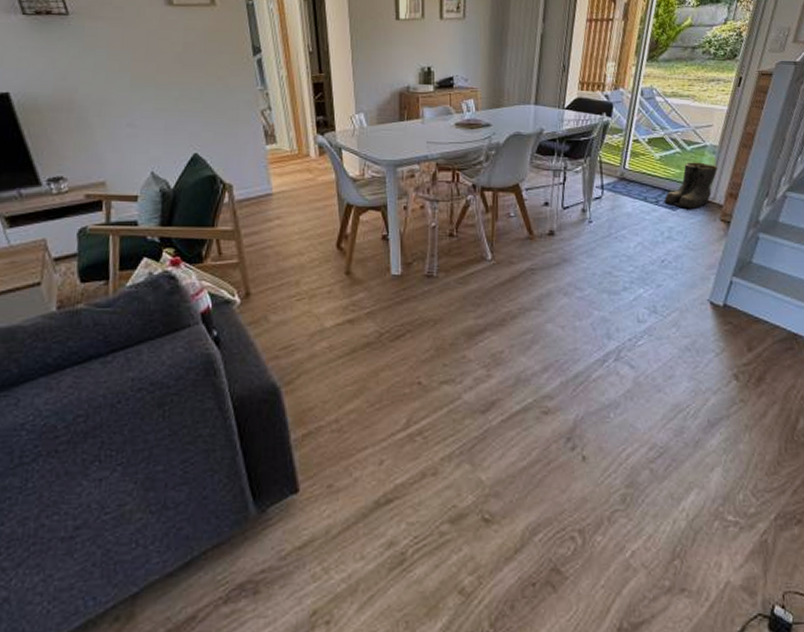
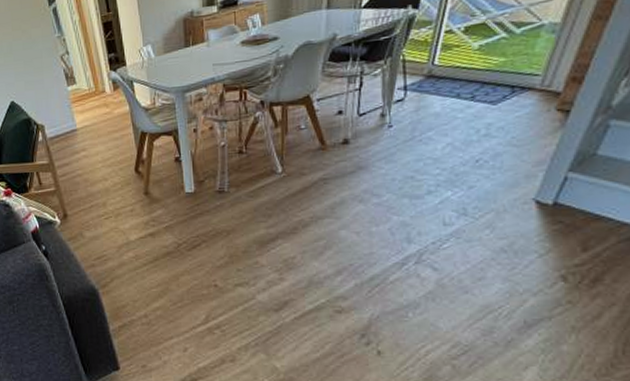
boots: present [664,162,719,209] -> none [482,45,558,101]

